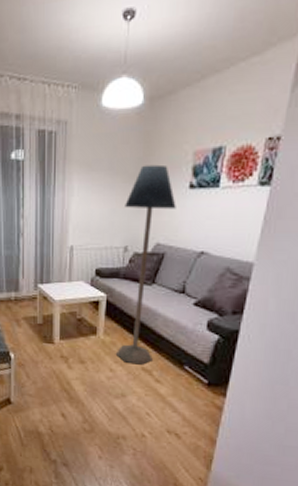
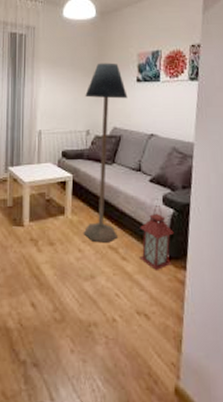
lantern: none [175,329,216,395] -> present [139,204,174,270]

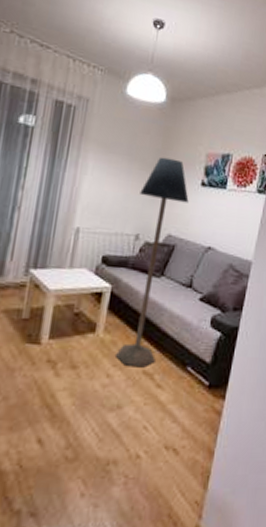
lantern: present [139,204,174,270] -> none [176,326,218,399]

